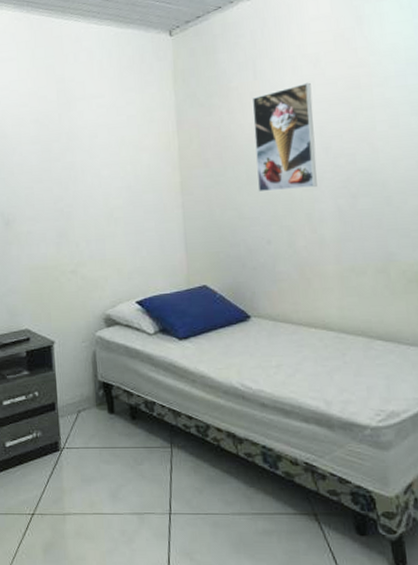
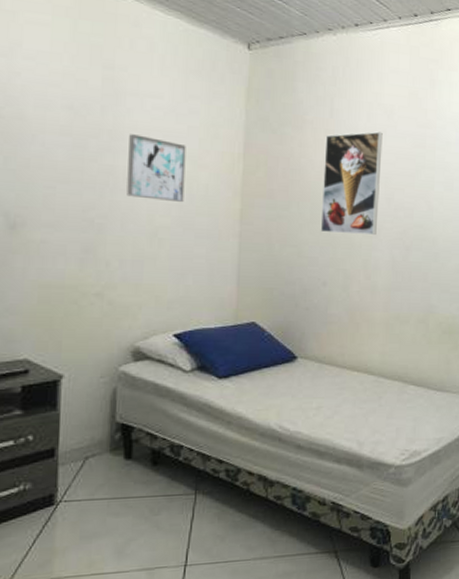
wall art: none [82,132,131,186] -> present [126,134,186,203]

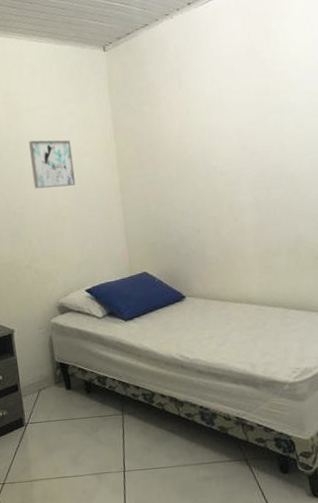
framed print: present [320,131,383,236] -> none [178,90,237,189]

